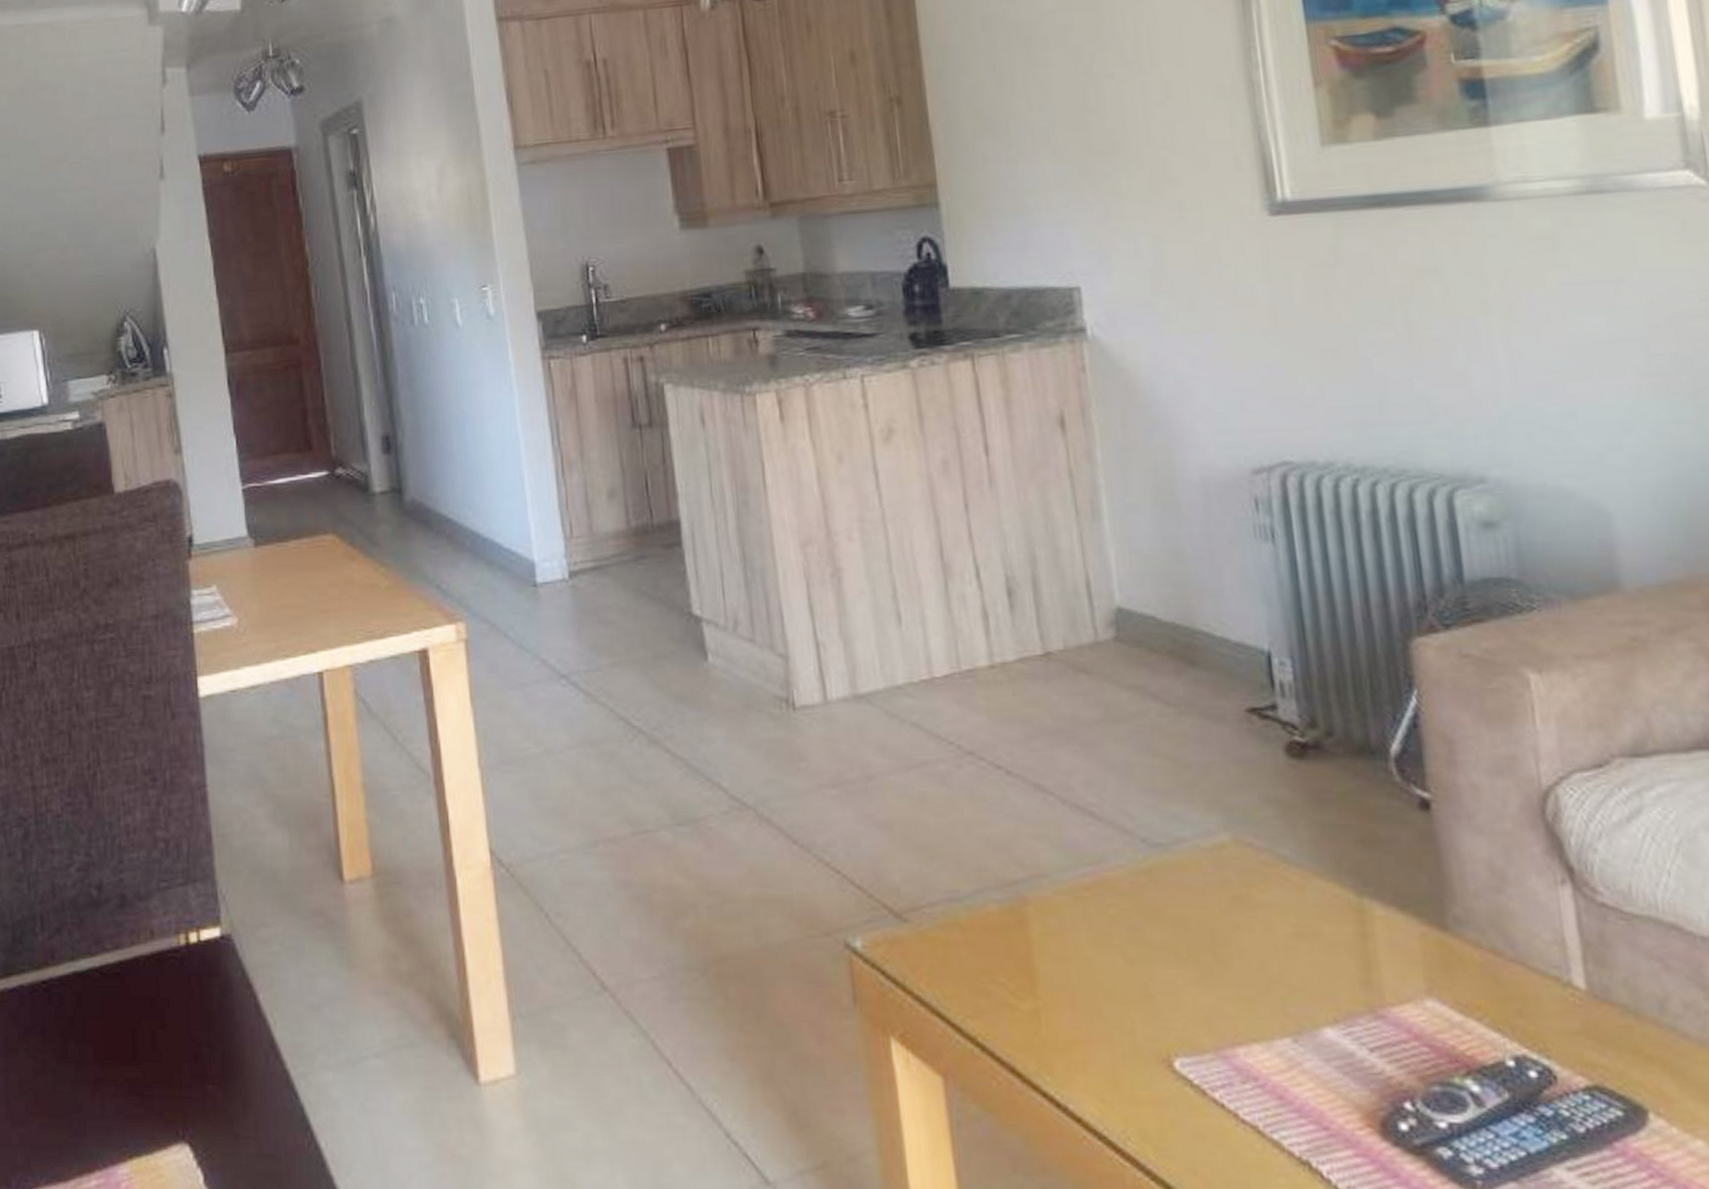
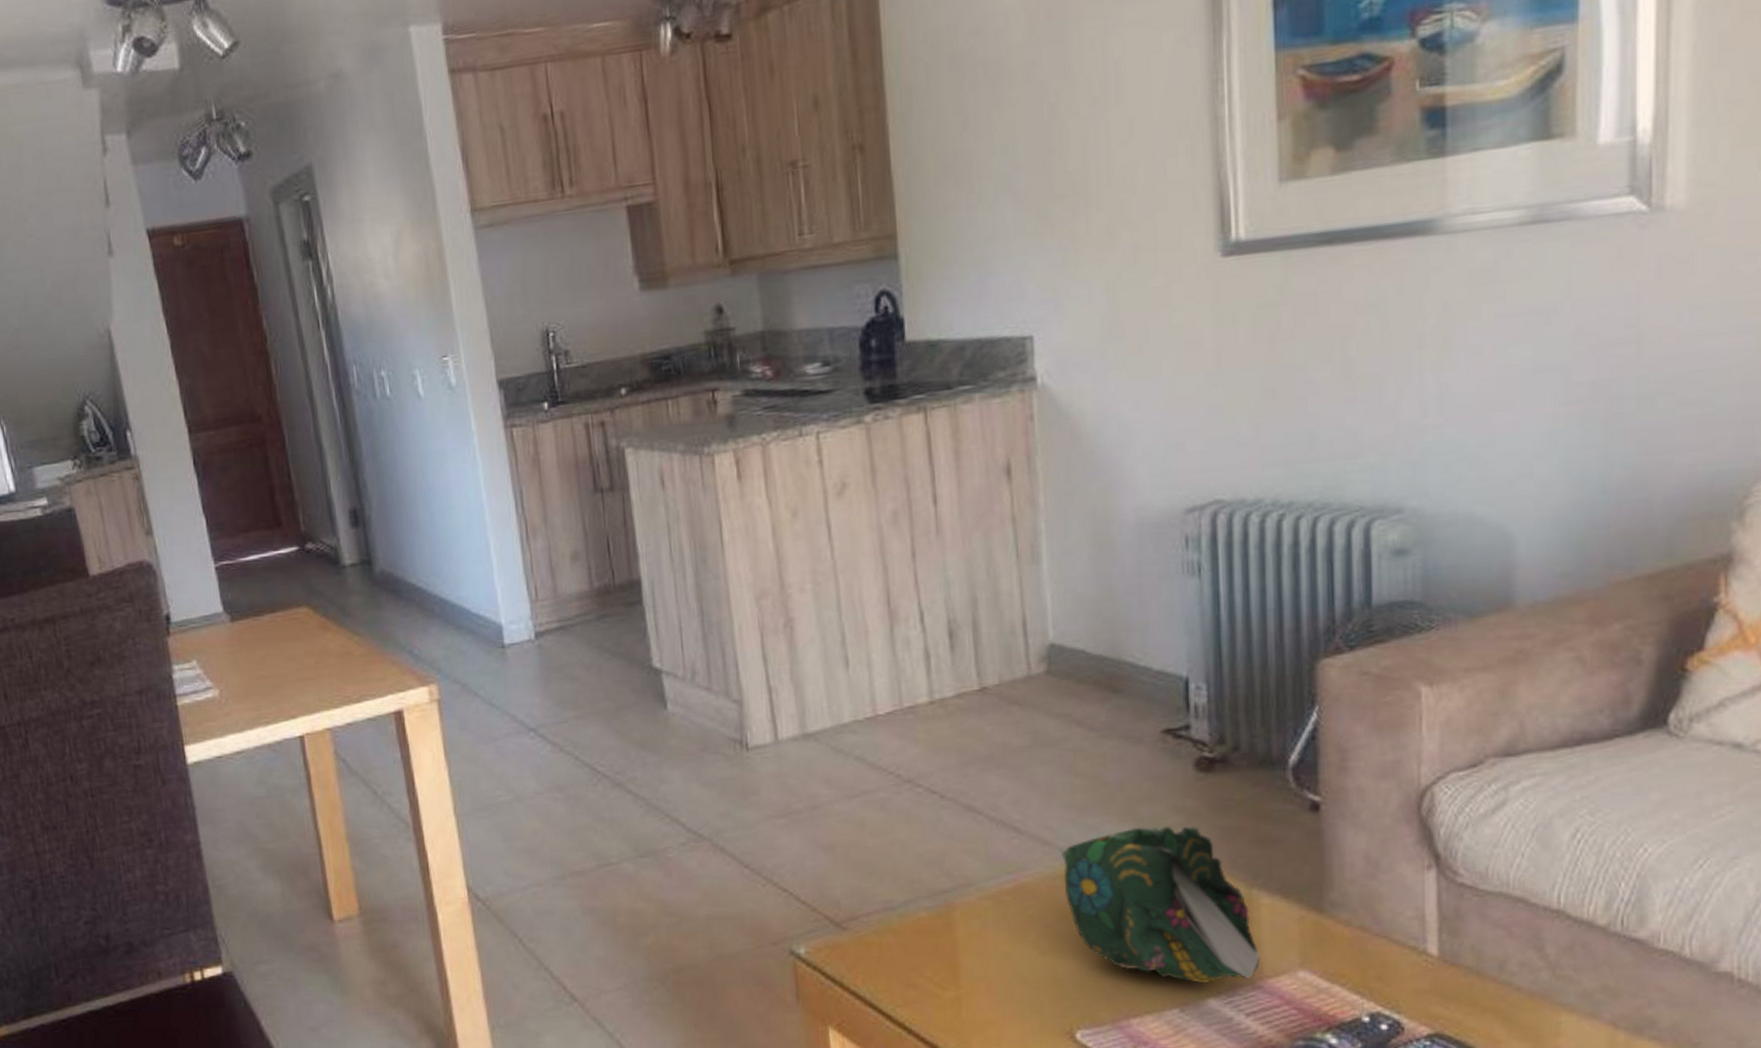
decorative bowl: none [1143,818,1380,1008] -> present [1061,826,1260,983]

